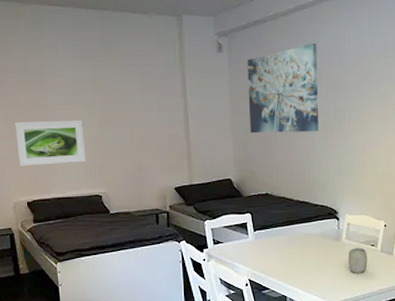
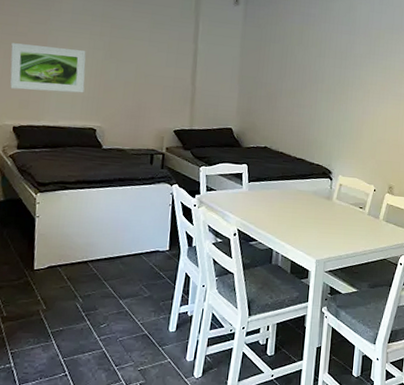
wall art: present [247,43,319,134] -> none [257,10,330,94]
cup: present [348,247,368,273] -> none [336,208,355,233]

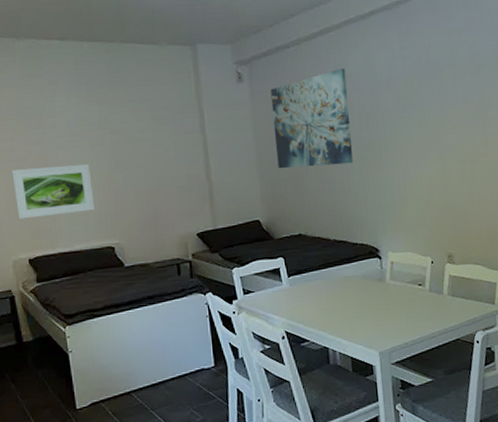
wall art: none [257,10,330,94] -> present [270,68,353,169]

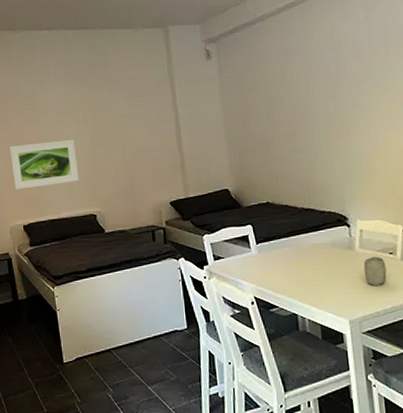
wall art: present [270,68,353,169] -> none [237,40,319,140]
cup: none [393,288,416,317] -> present [363,256,387,286]

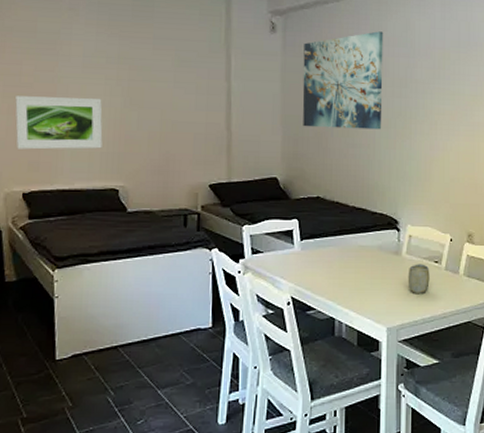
wall art: none [237,40,319,140] -> present [302,31,384,130]

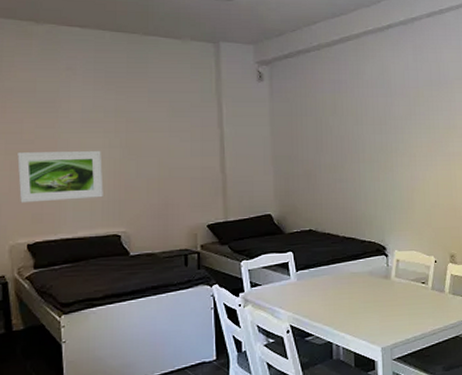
wall art: present [302,31,384,130] -> none [289,75,365,166]
cup: present [407,264,430,293] -> none [397,285,418,314]

